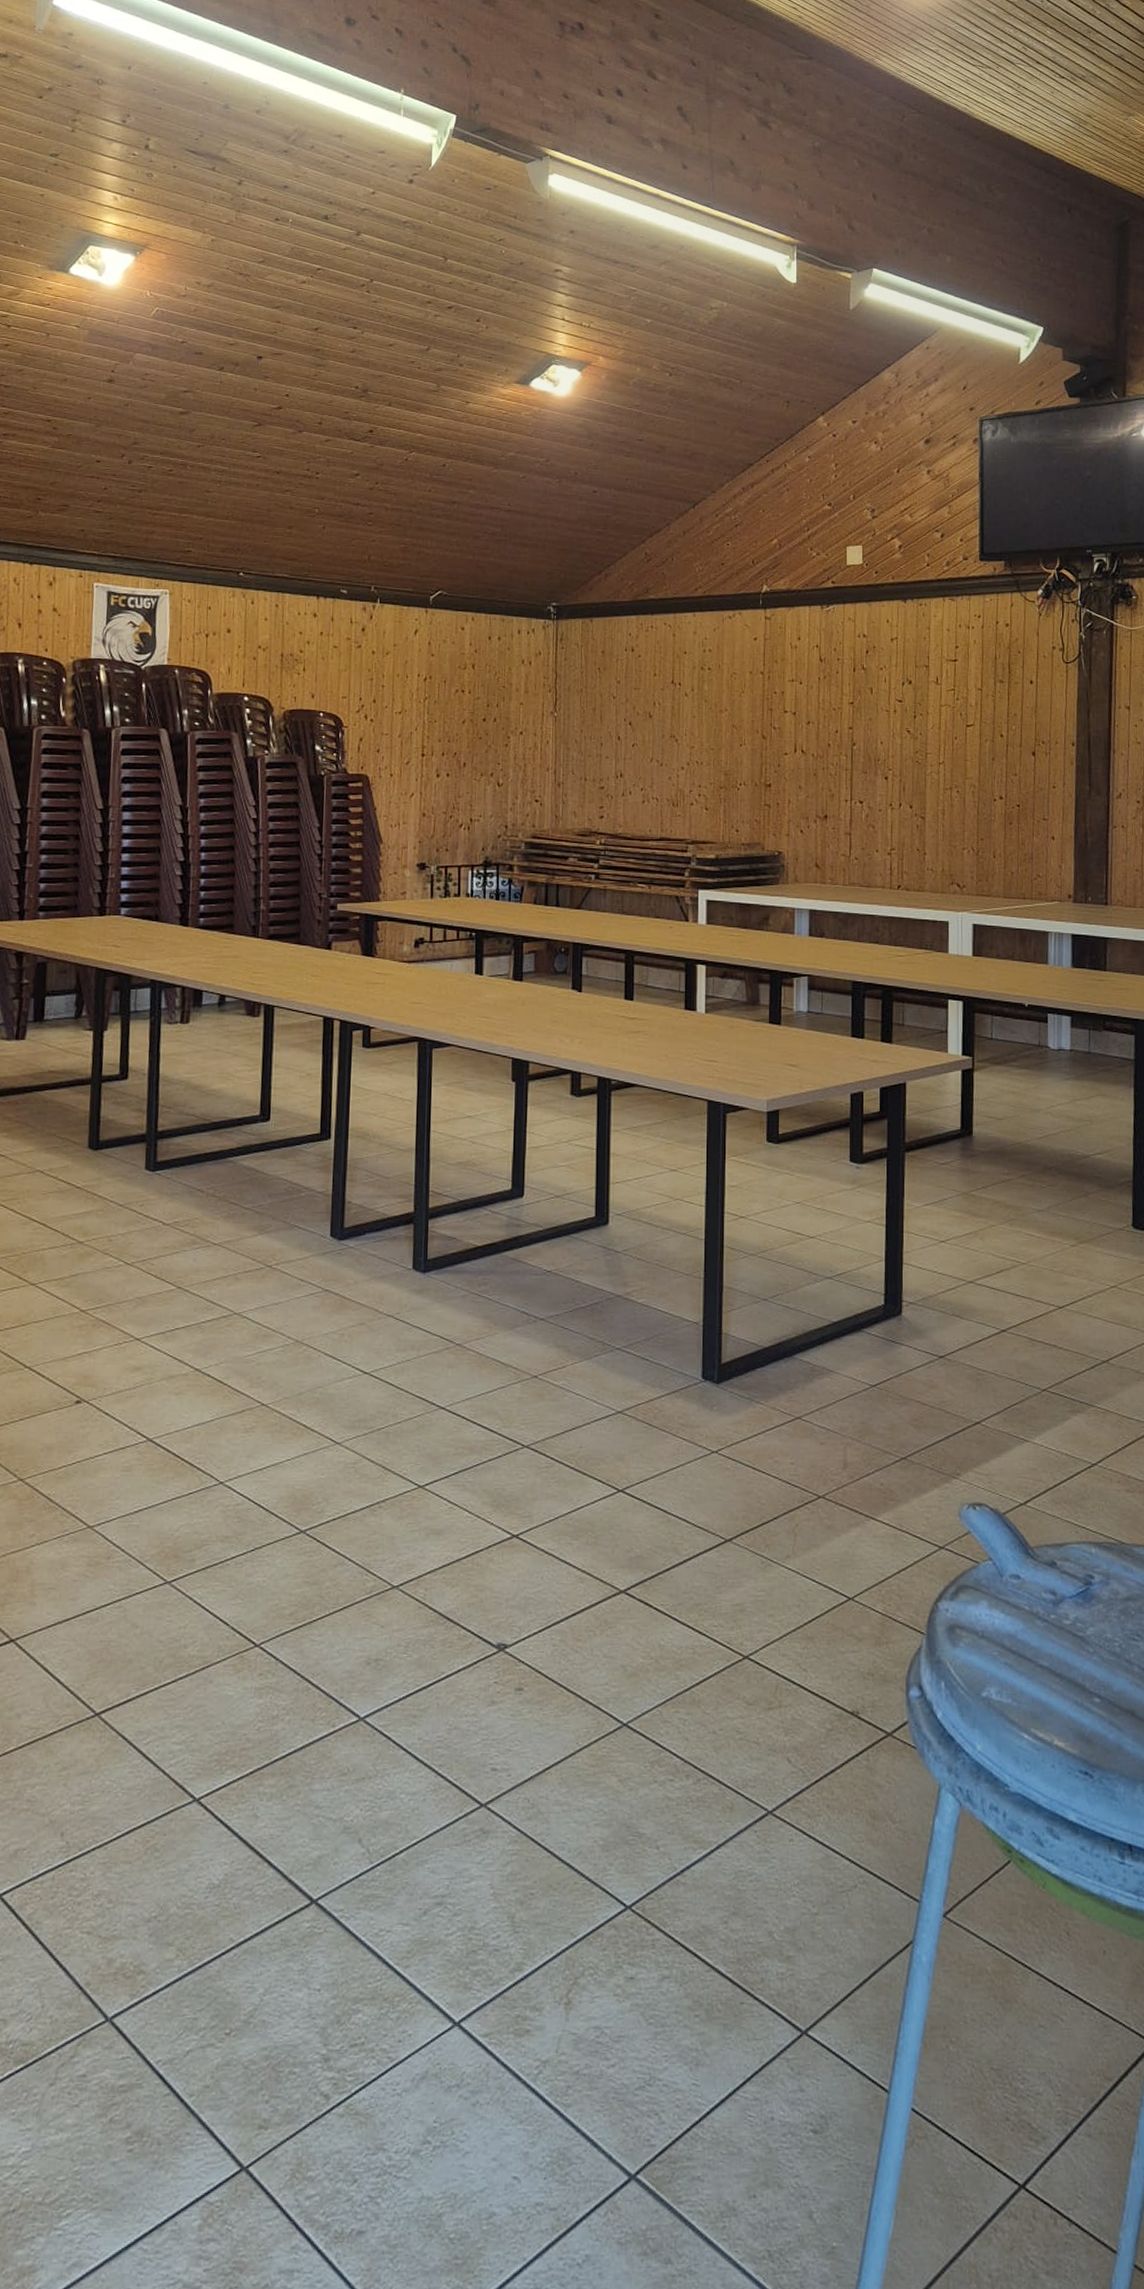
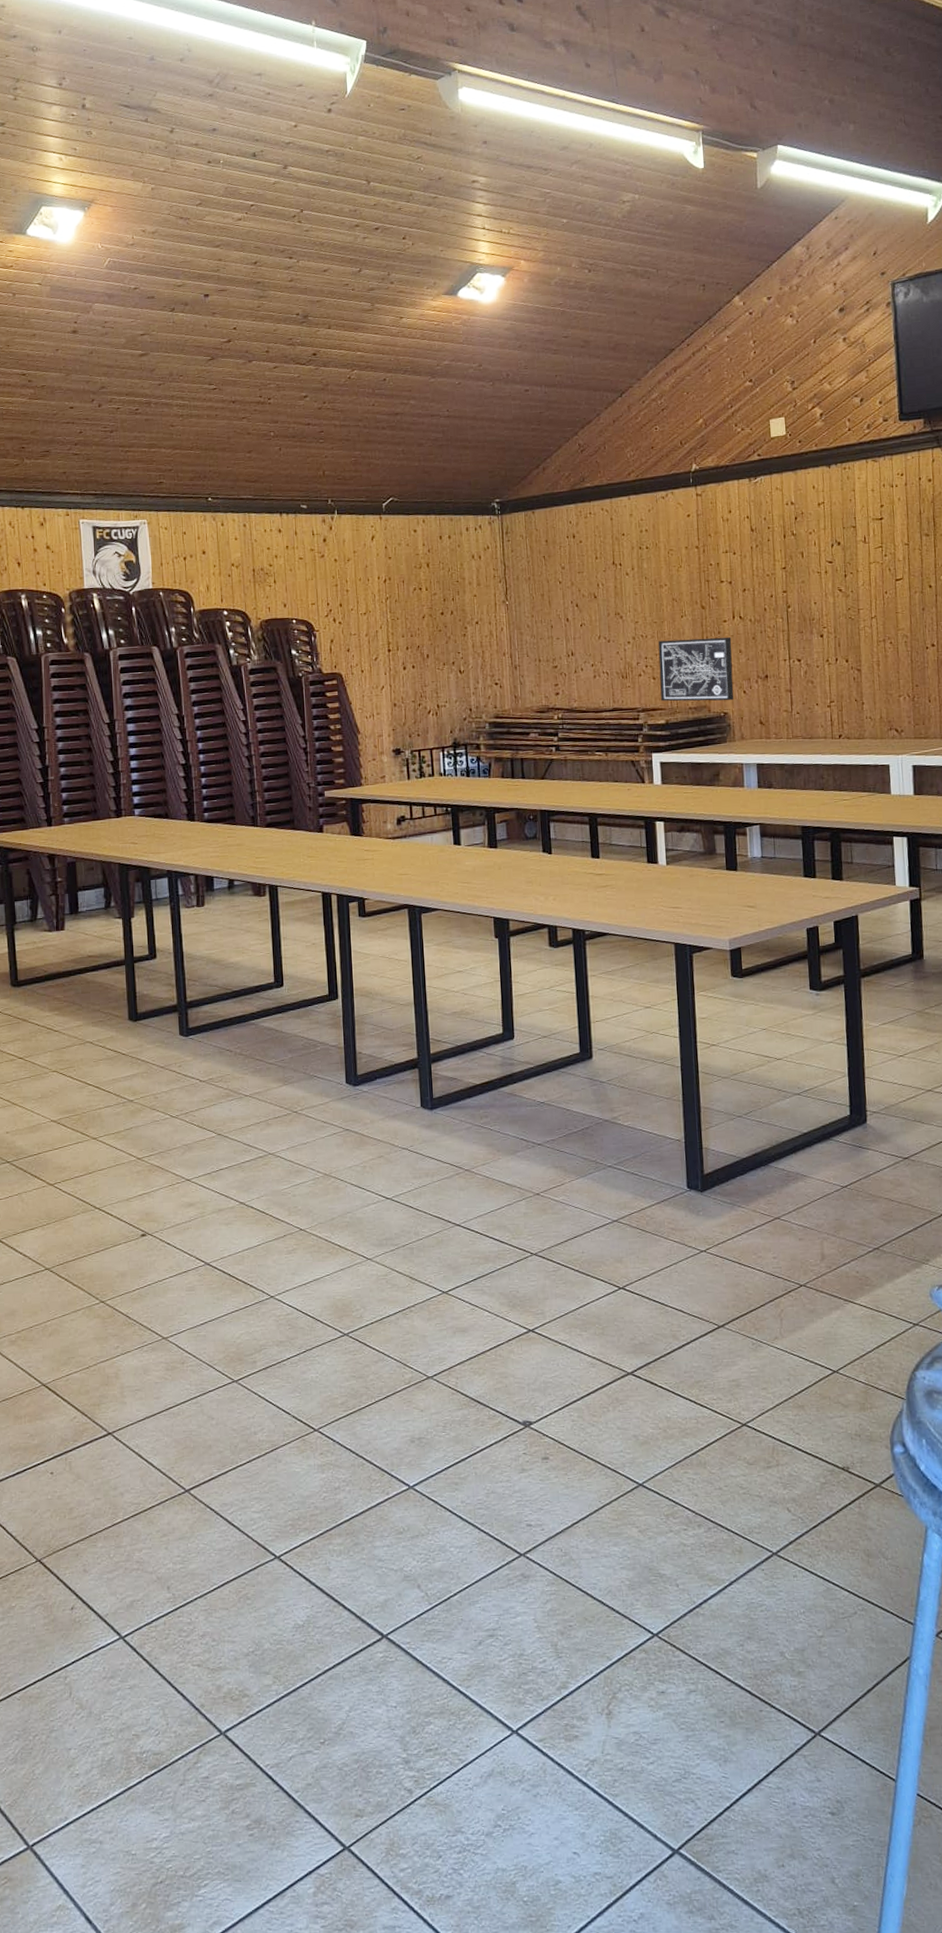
wall art: none [713,769,792,840] -> present [658,636,734,702]

